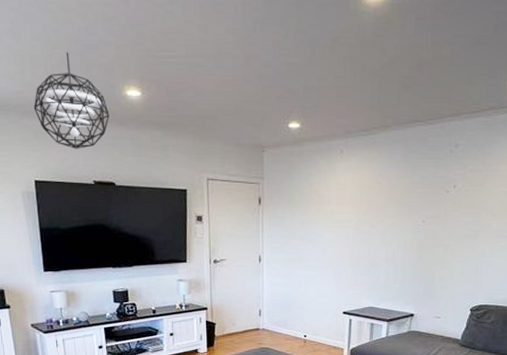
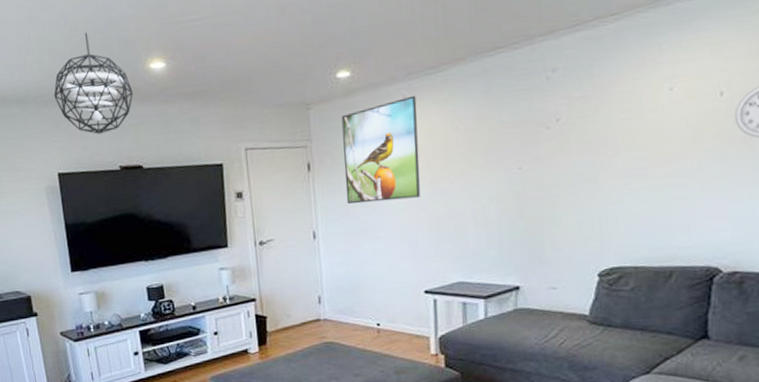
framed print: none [288,151,351,236] -> present [341,95,420,205]

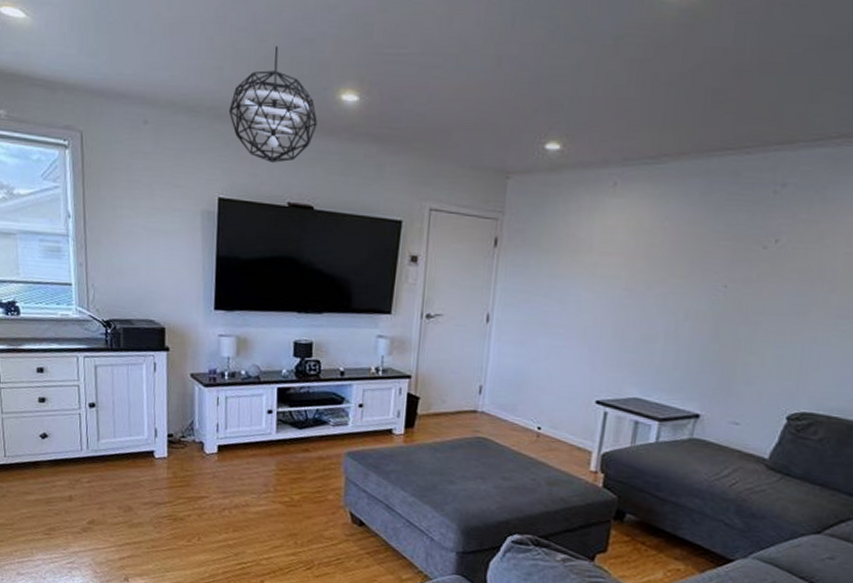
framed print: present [341,95,420,205] -> none [530,184,628,298]

